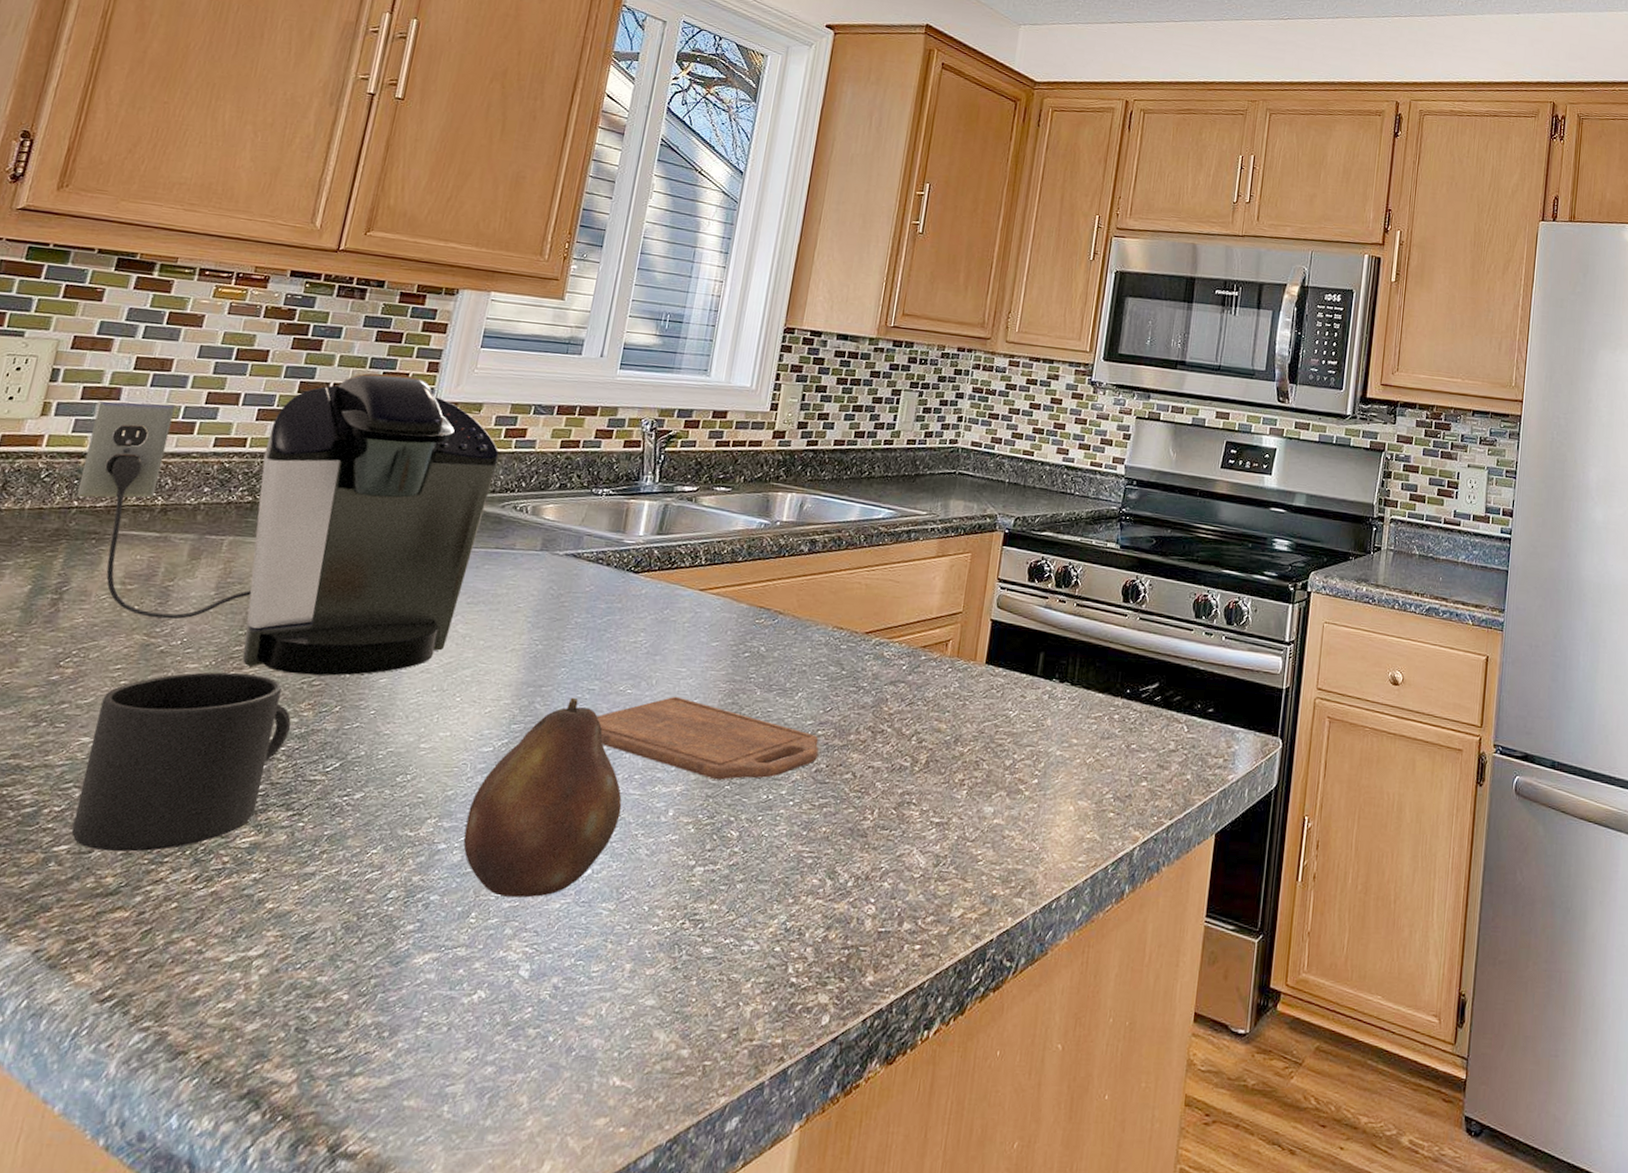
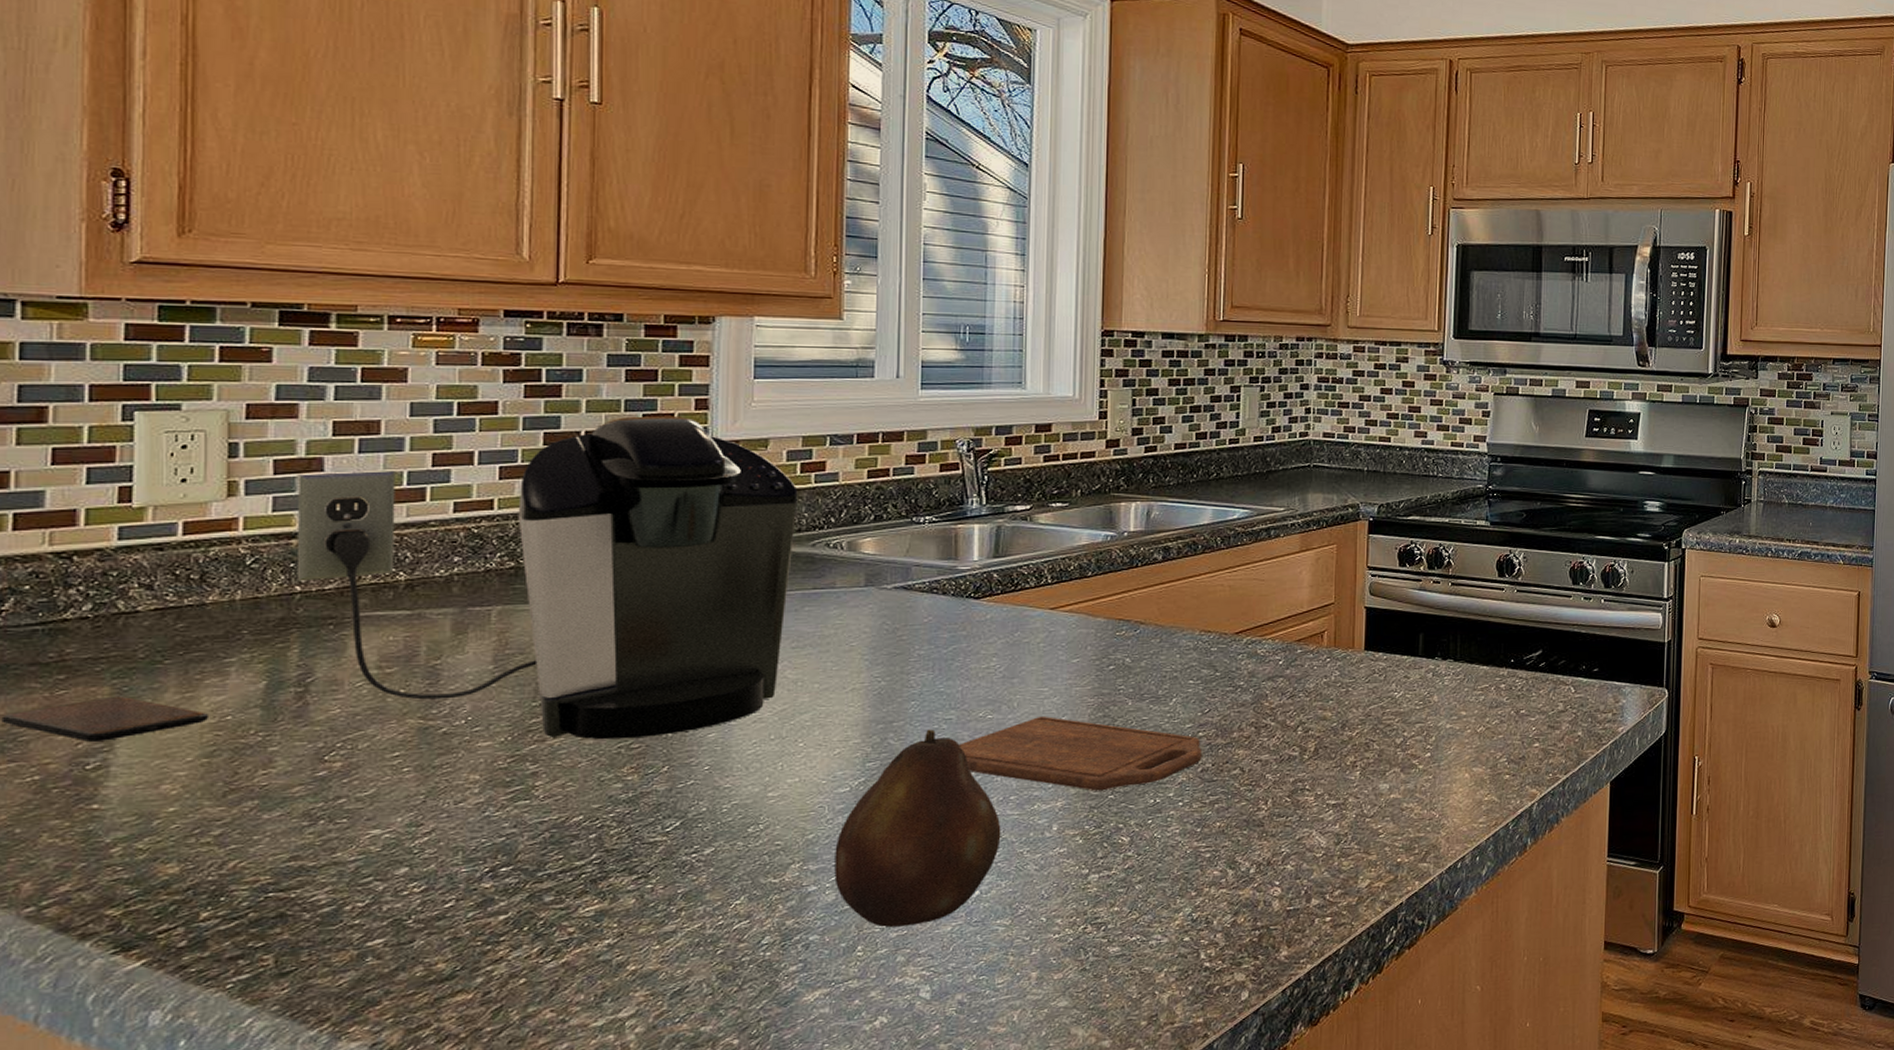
mug: present [71,672,291,852] -> none [383,745,616,939]

